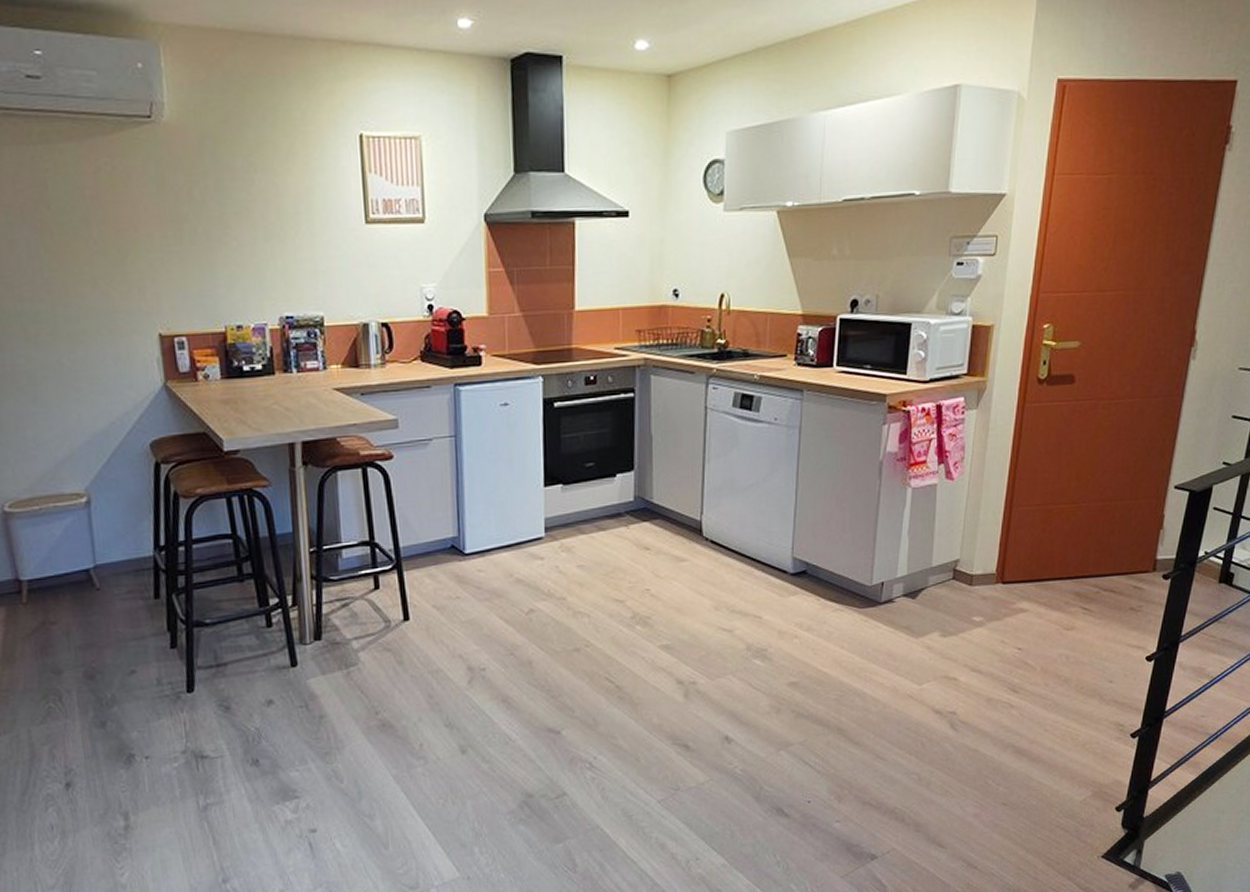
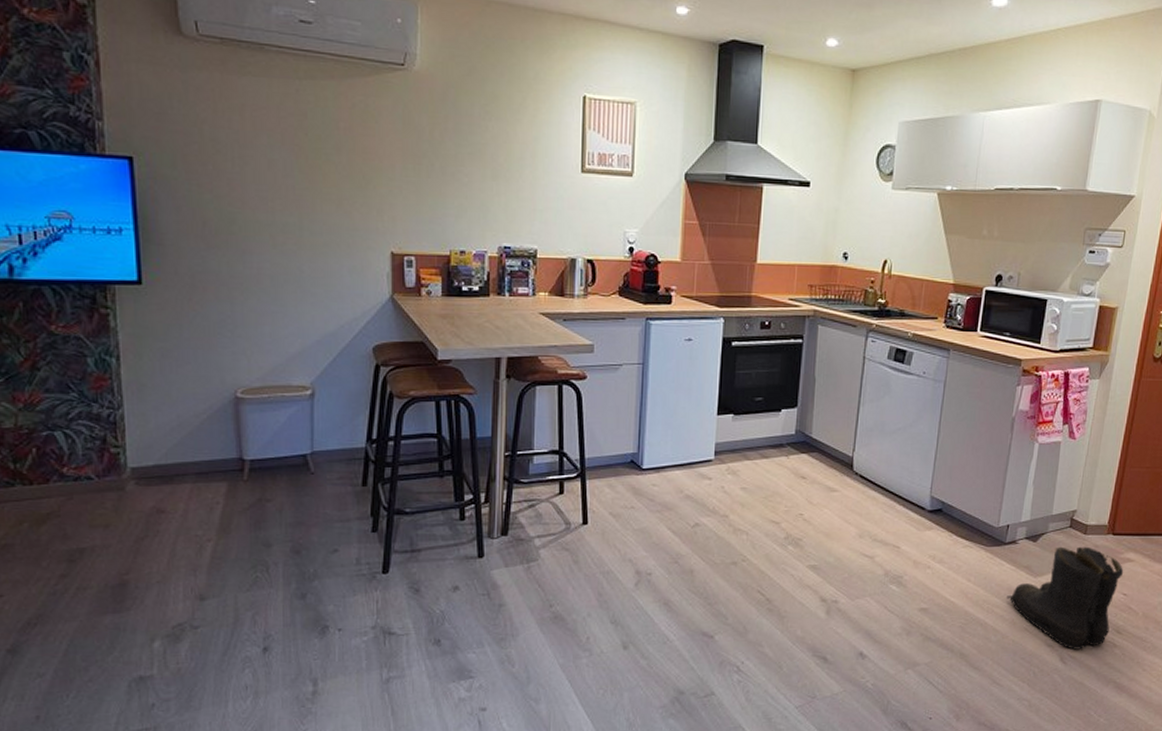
boots: none [886,598,1017,715] -> present [1007,546,1124,650]

